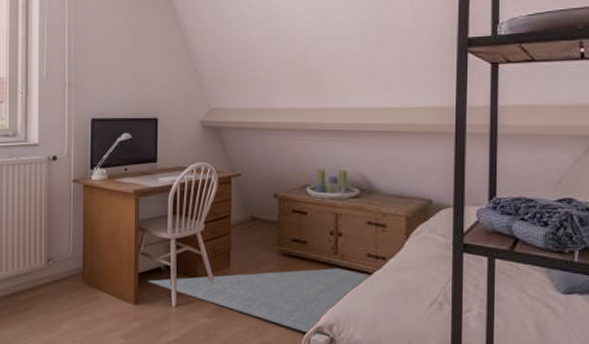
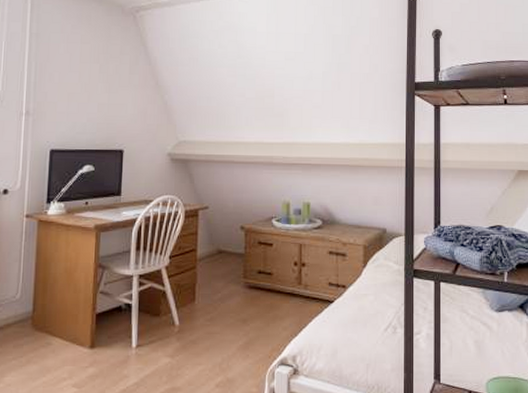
rug: present [148,268,370,335] -> none [107,299,331,367]

